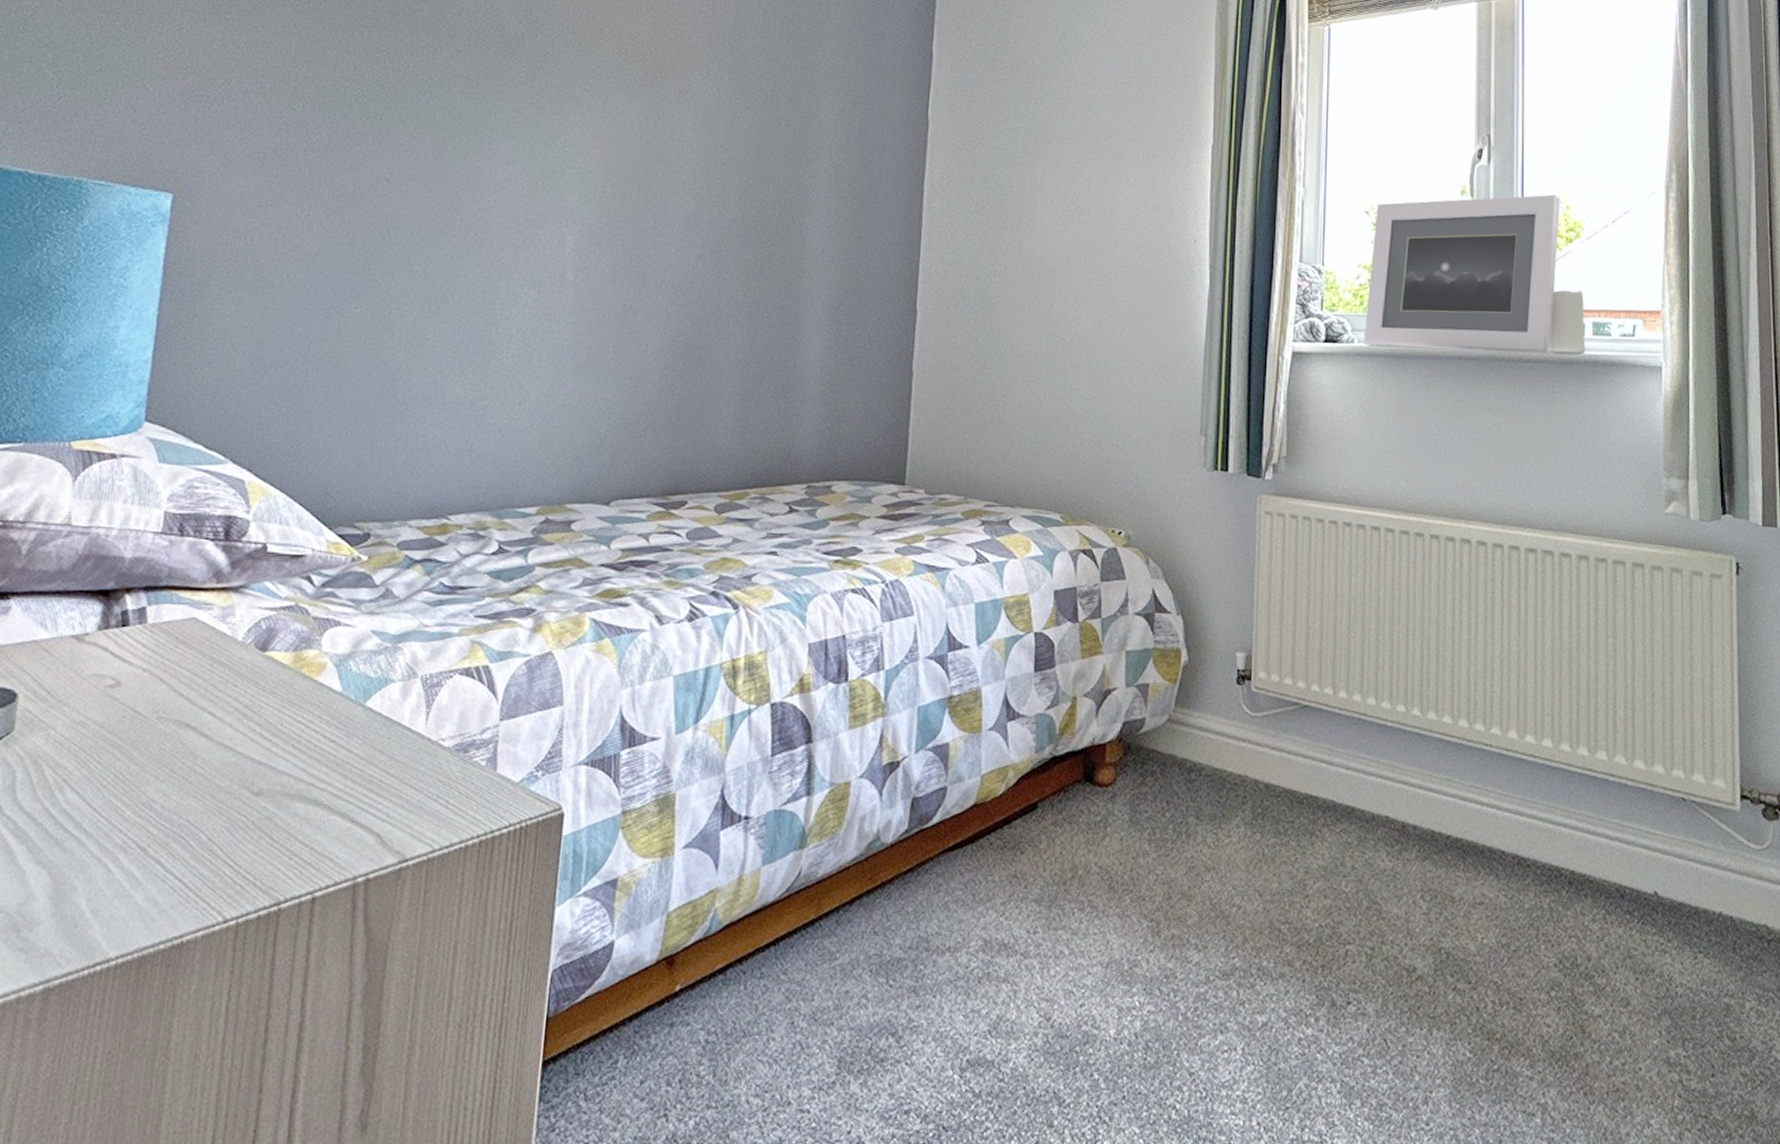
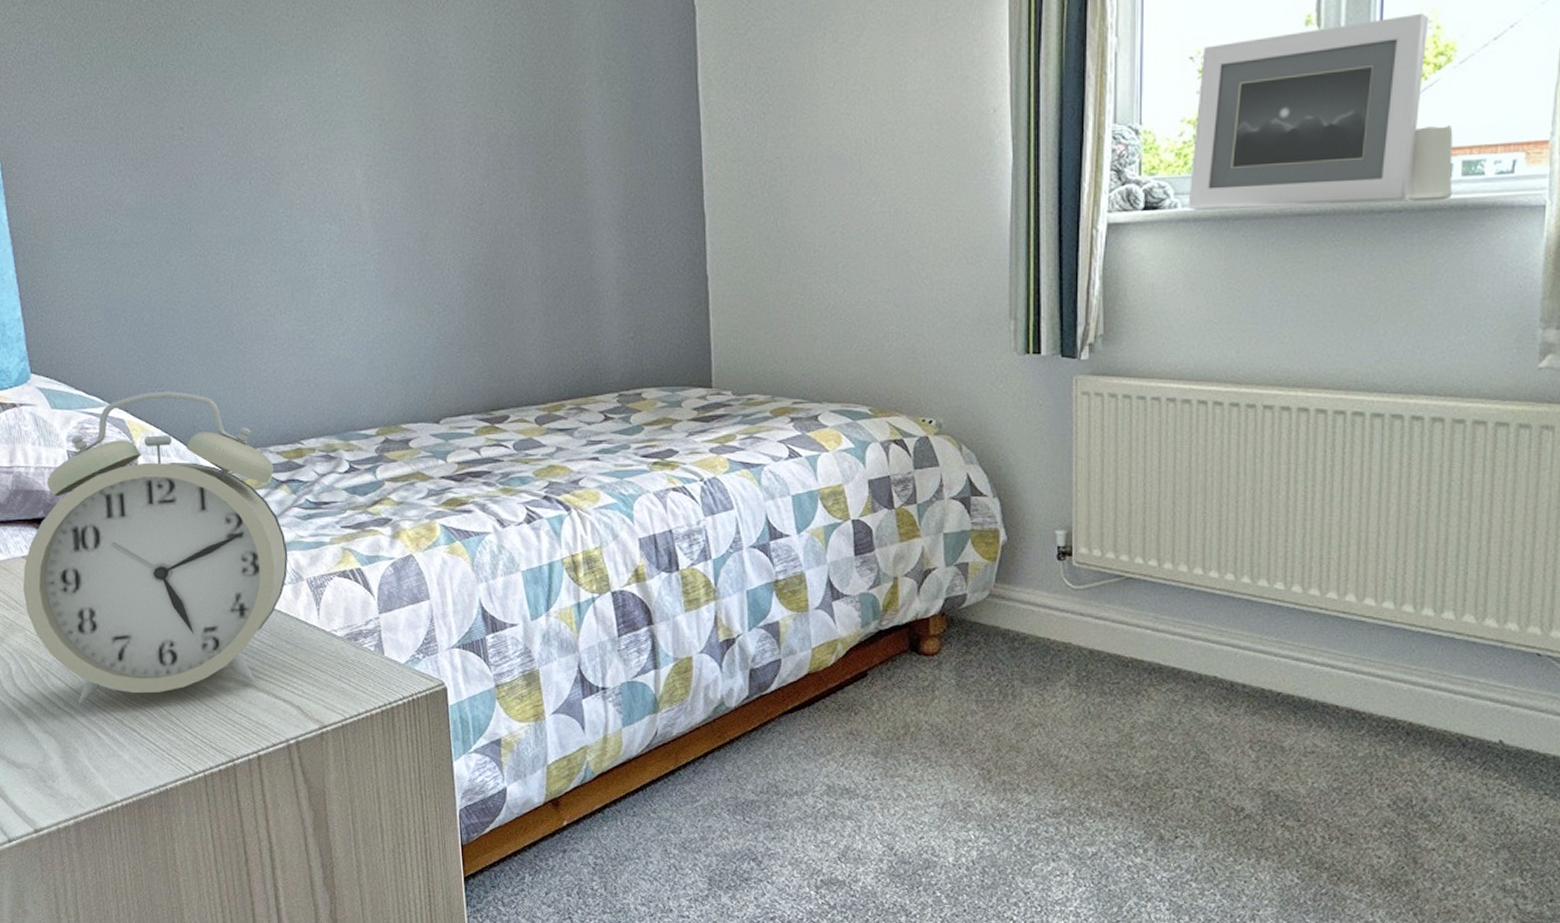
alarm clock: none [58,451,411,826] -> present [22,391,288,704]

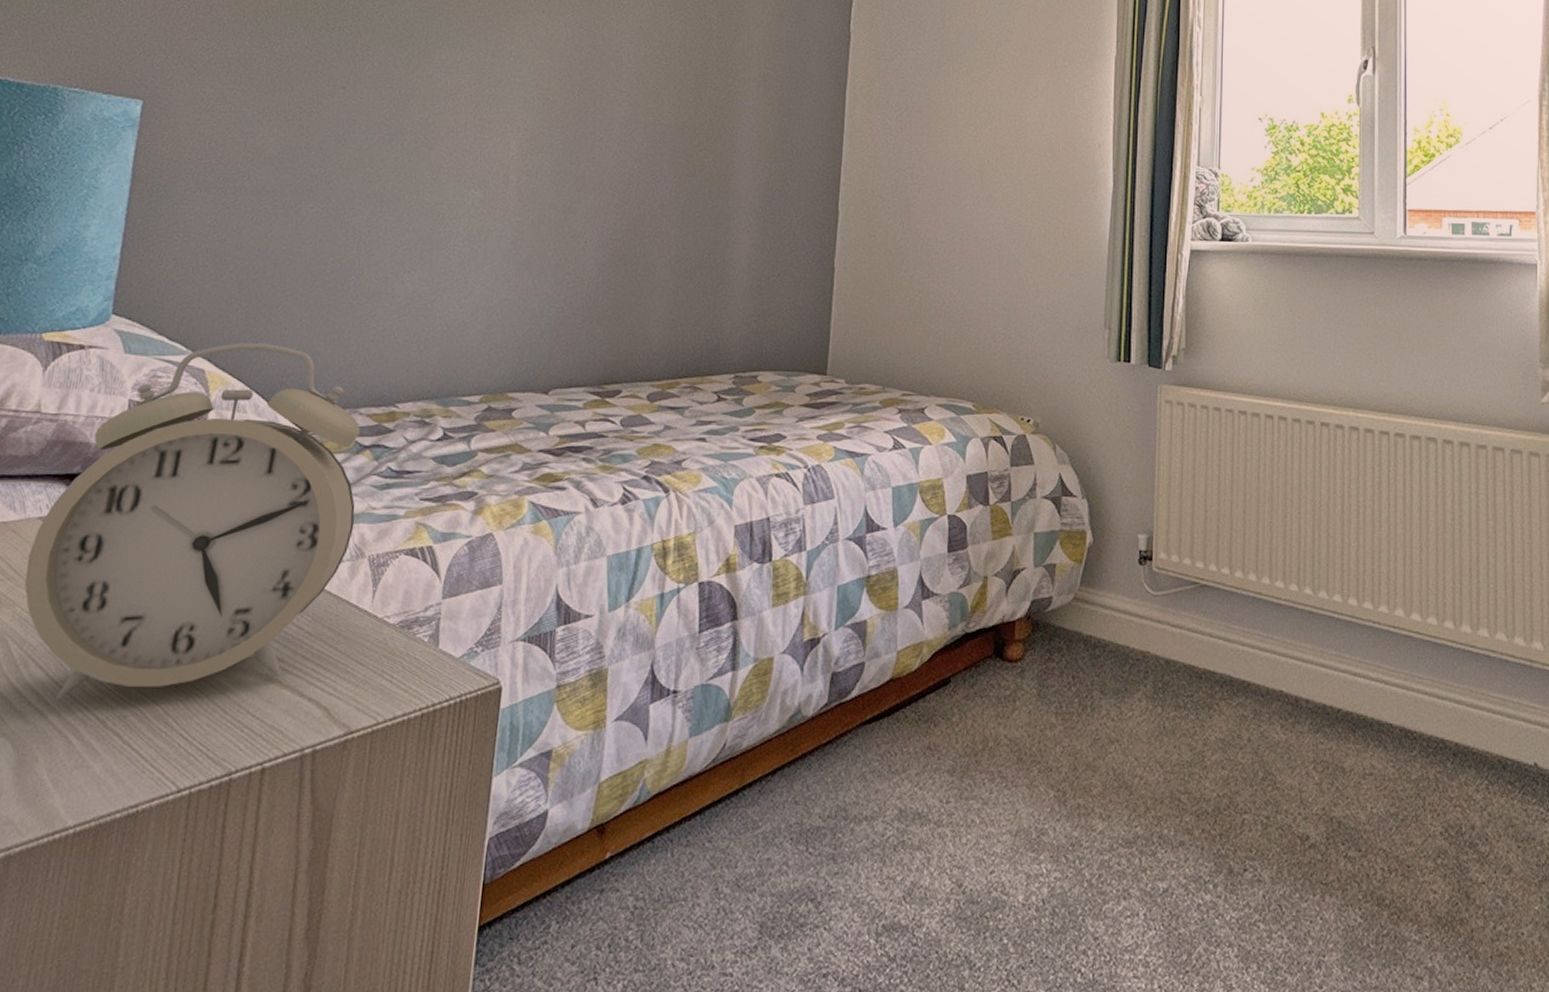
picture frame: present [1188,13,1429,210] -> none [1257,102,1441,252]
candle: present [1408,125,1453,202] -> none [1432,192,1466,253]

